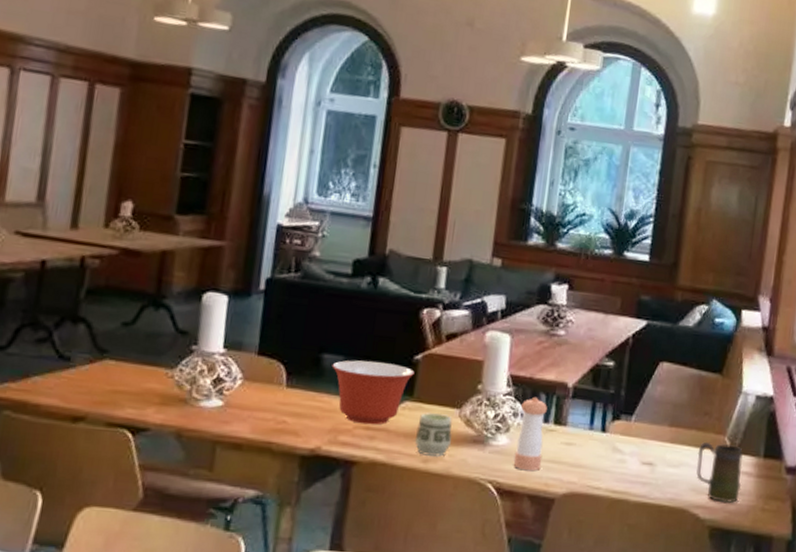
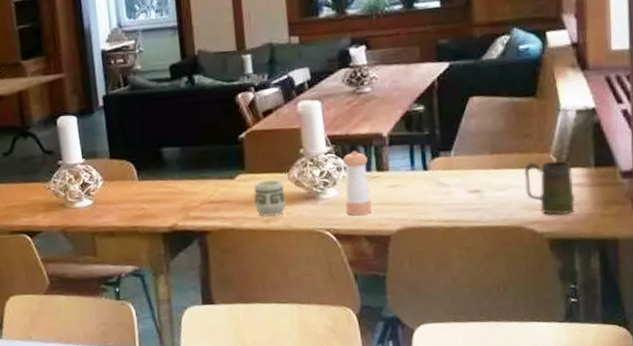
mixing bowl: present [332,360,415,425] -> none [171,145,242,200]

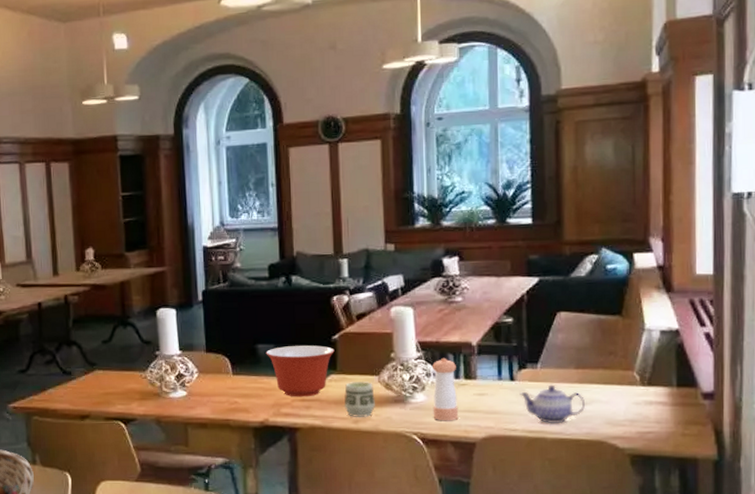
mixing bowl: none [171,145,242,200] -> present [266,345,335,397]
teapot: none [433,172,501,212] -> present [520,384,585,424]
mug: present [524,161,576,216] -> none [608,378,658,432]

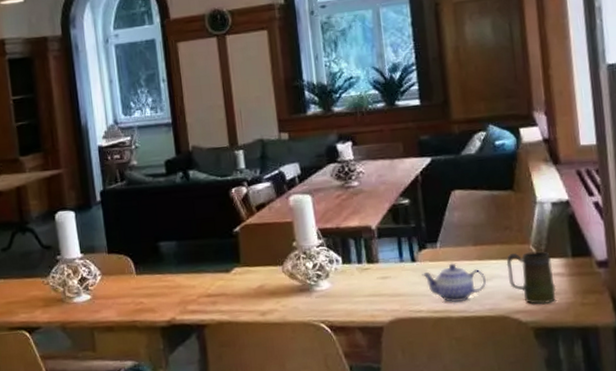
mixing bowl: present [266,345,335,397] -> none [168,239,237,293]
cup: present [344,381,375,417] -> none [249,272,281,310]
pepper shaker: present [432,357,459,421] -> none [334,243,365,307]
mug: none [608,378,658,432] -> present [506,251,557,305]

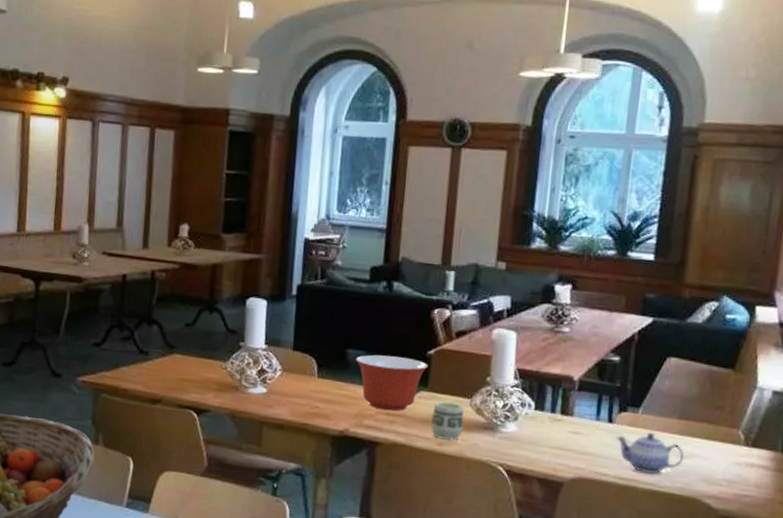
mixing bowl: none [168,239,237,293] -> present [355,355,428,411]
cup: none [249,272,281,310] -> present [430,401,465,441]
mug: present [506,251,557,305] -> none [708,435,759,496]

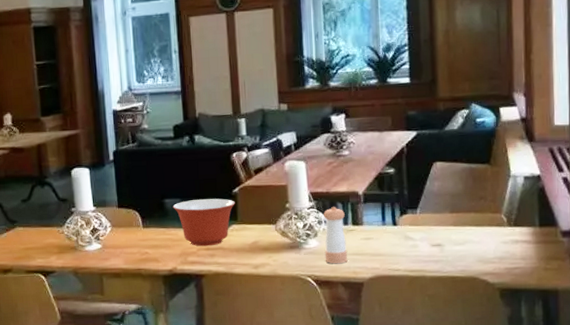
cup: present [430,401,465,441] -> none [244,229,273,263]
pepper shaker: none [522,388,554,457] -> present [324,206,348,264]
teapot: present [616,432,684,475] -> none [401,228,459,263]

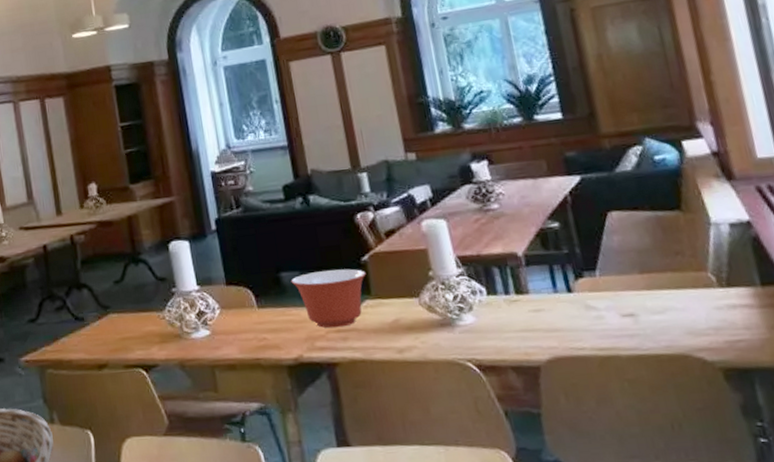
pepper shaker: present [324,206,348,264] -> none [477,272,516,344]

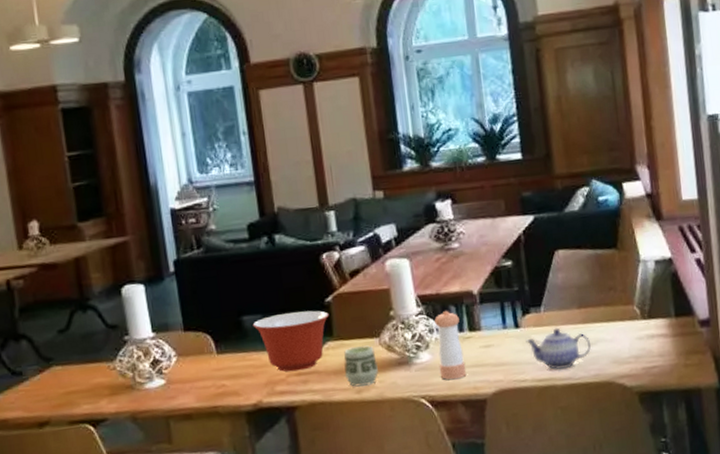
cup: none [383,304,420,346] -> present [344,345,378,387]
pepper shaker: none [477,272,516,344] -> present [434,310,467,380]
teapot: none [581,293,659,338] -> present [526,328,591,370]

